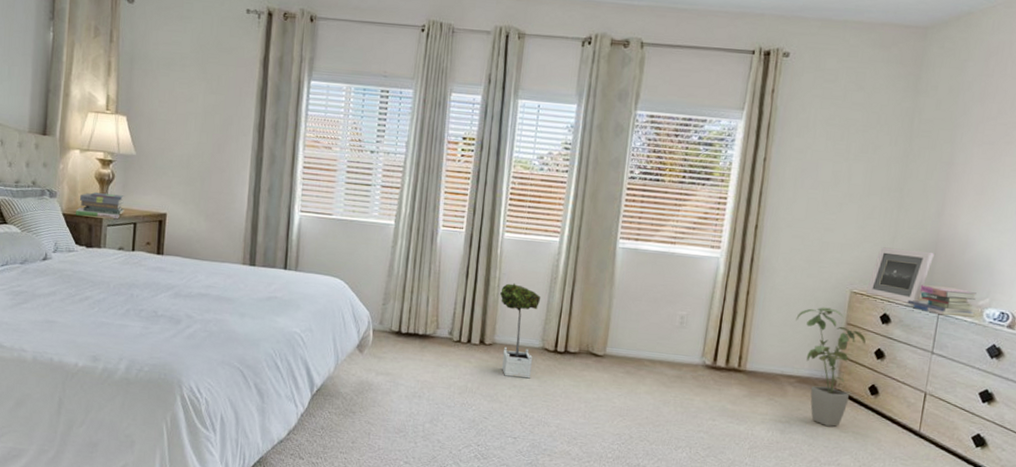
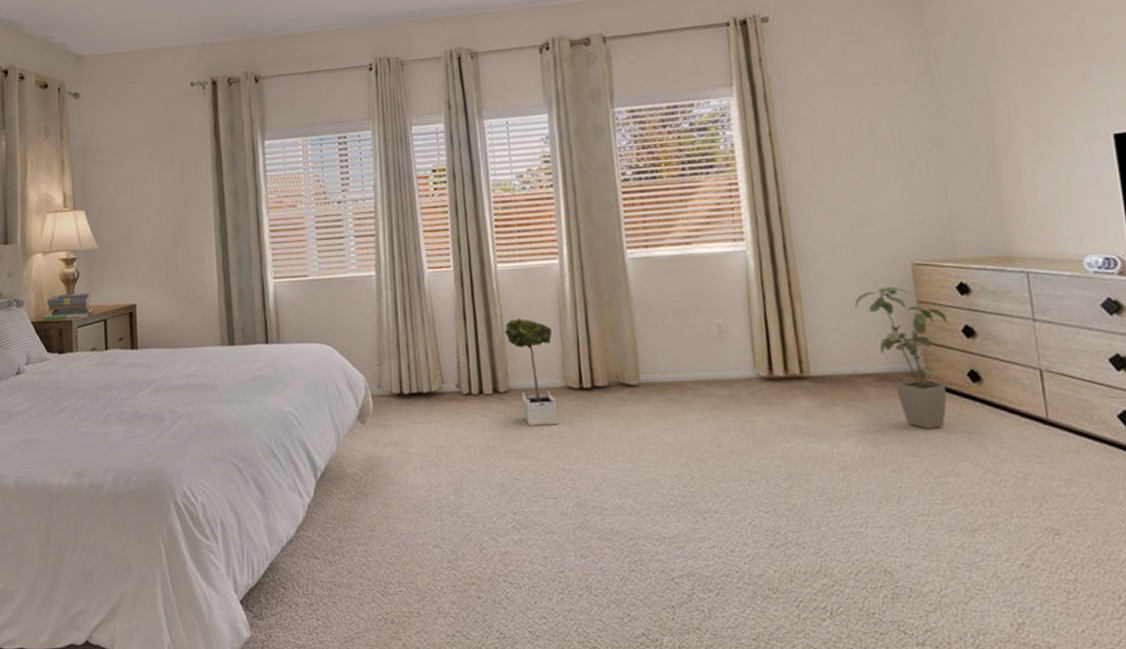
picture frame: present [866,247,934,303] -> none [930,202,1002,267]
books: present [907,284,977,317] -> none [984,238,1073,274]

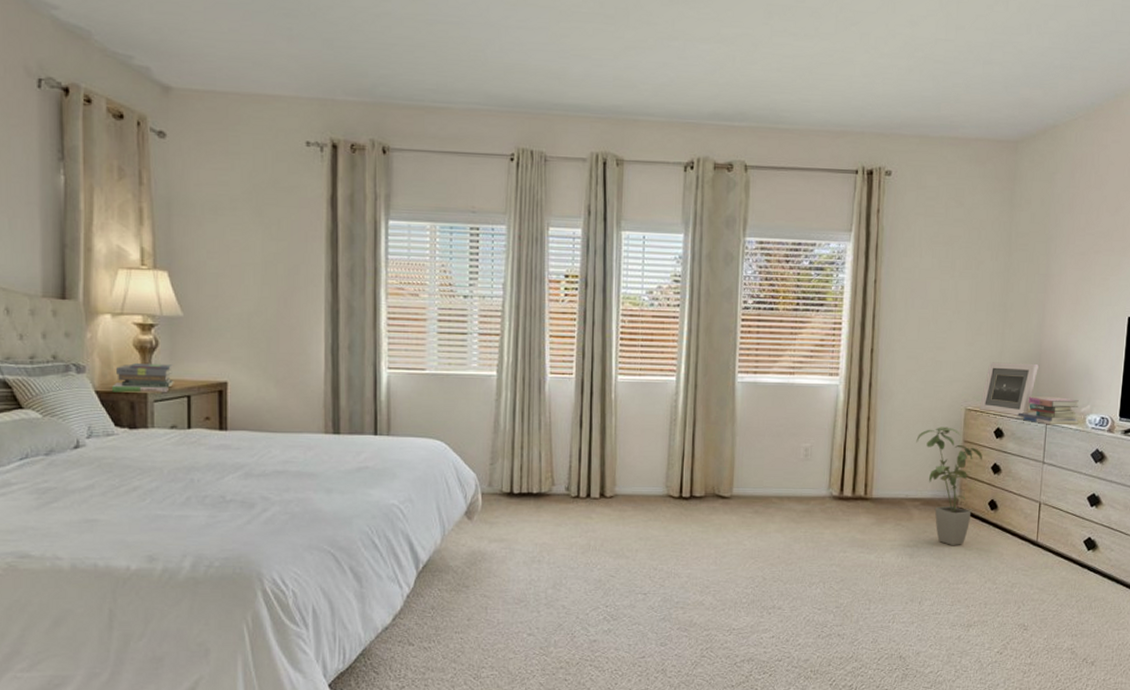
potted tree: present [505,317,559,426] -> none [618,428,660,529]
picture frame: none [930,202,1002,267] -> present [980,362,1039,416]
books: none [984,238,1073,274] -> present [1018,396,1079,425]

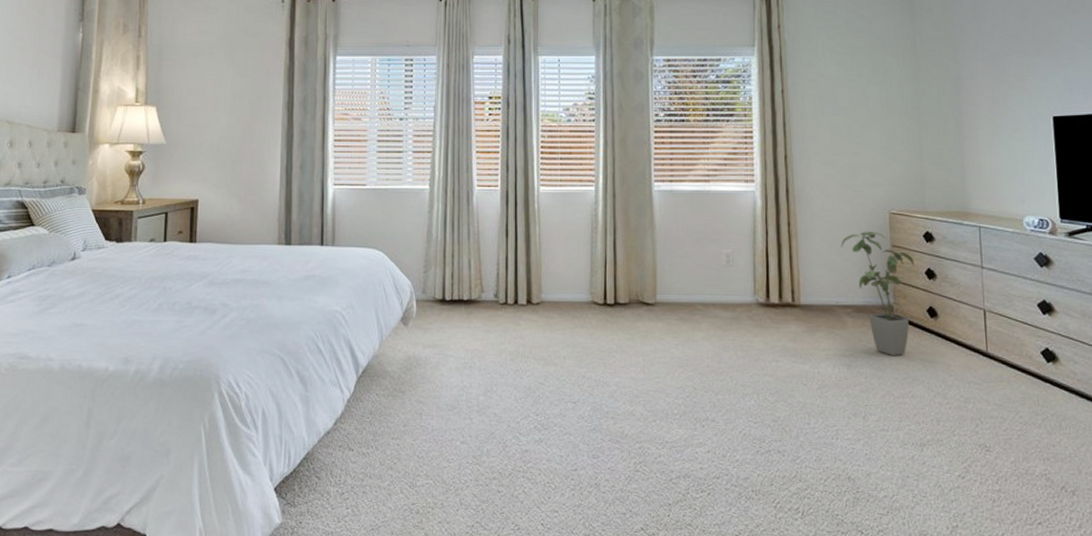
books: present [111,363,174,393] -> none [104,185,156,211]
picture frame: present [980,362,1039,416] -> none [904,165,963,219]
books: present [1018,396,1079,425] -> none [947,198,1015,228]

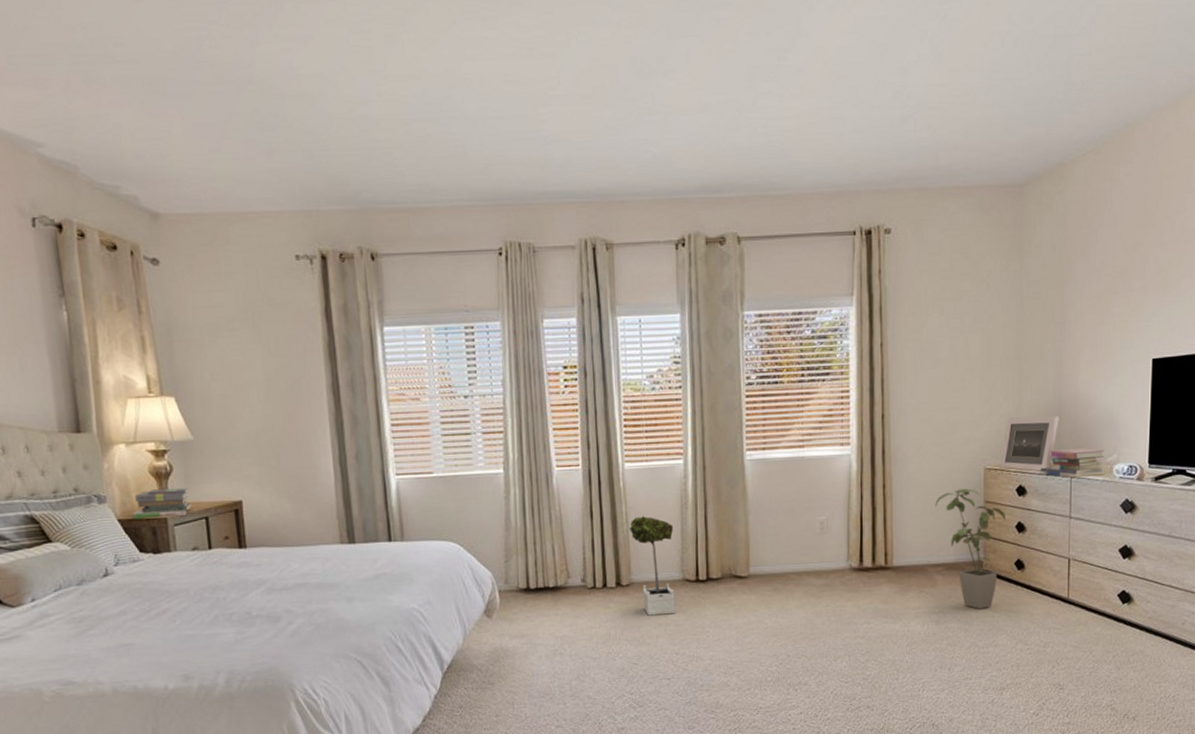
books: none [104,185,156,211] -> present [132,488,192,519]
potted tree: none [542,236,583,336] -> present [630,515,675,616]
picture frame: none [904,165,963,219] -> present [999,415,1059,472]
books: none [947,198,1015,228] -> present [1040,447,1105,478]

